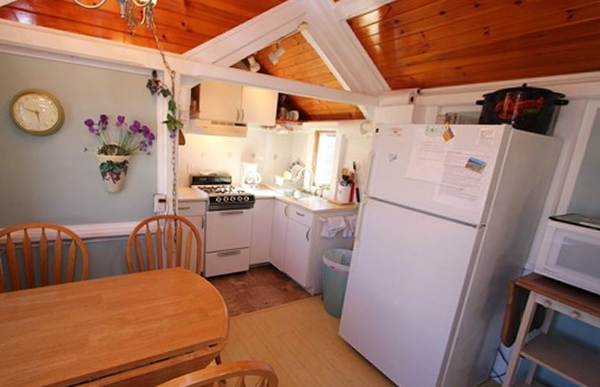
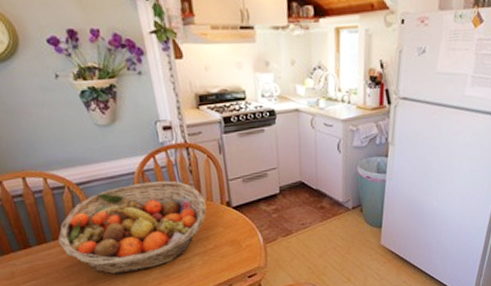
fruit basket: none [57,244,183,324] -> present [58,181,207,275]

